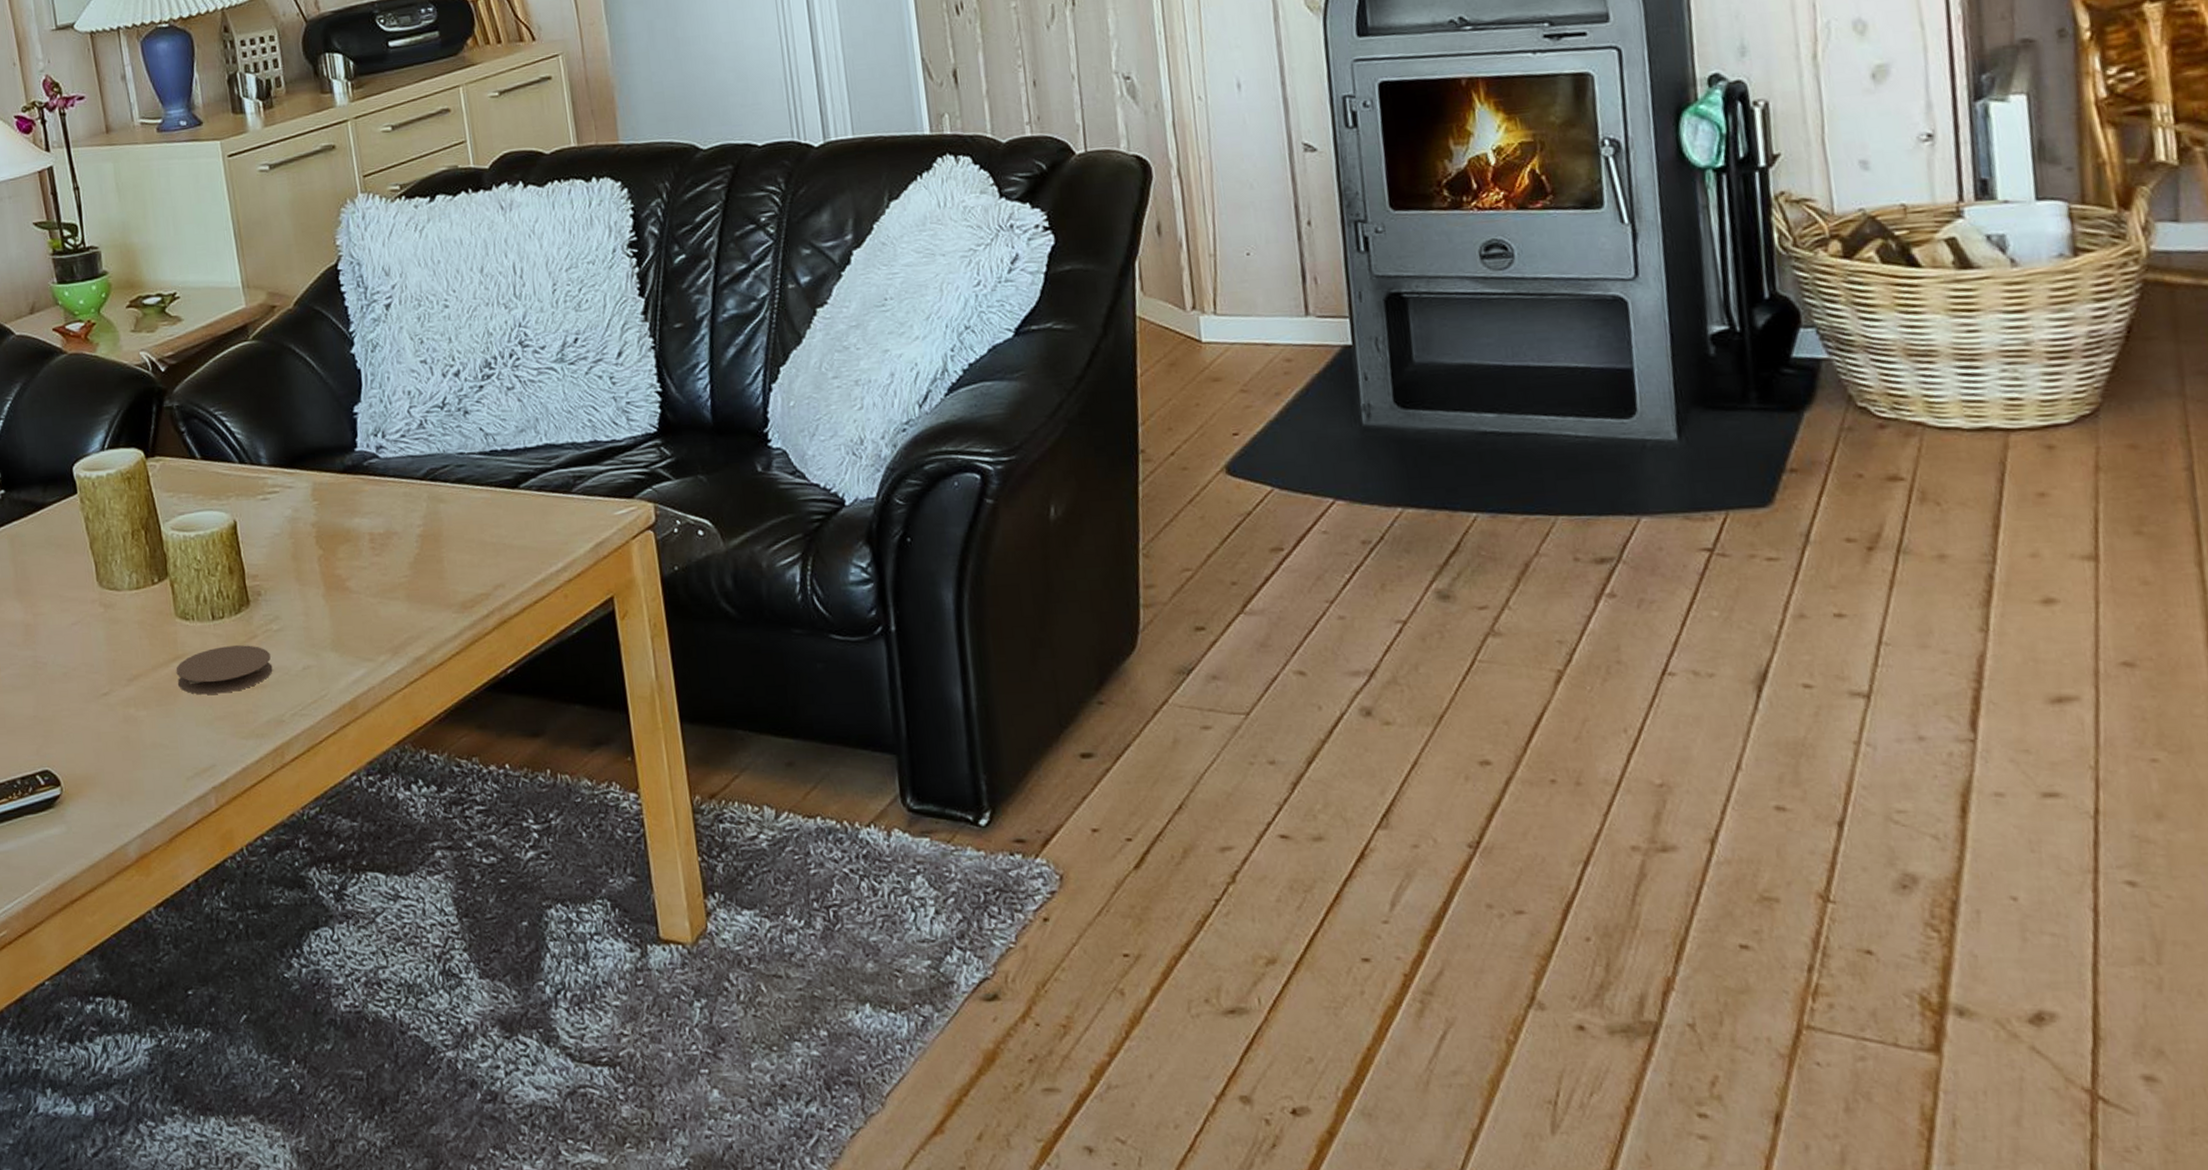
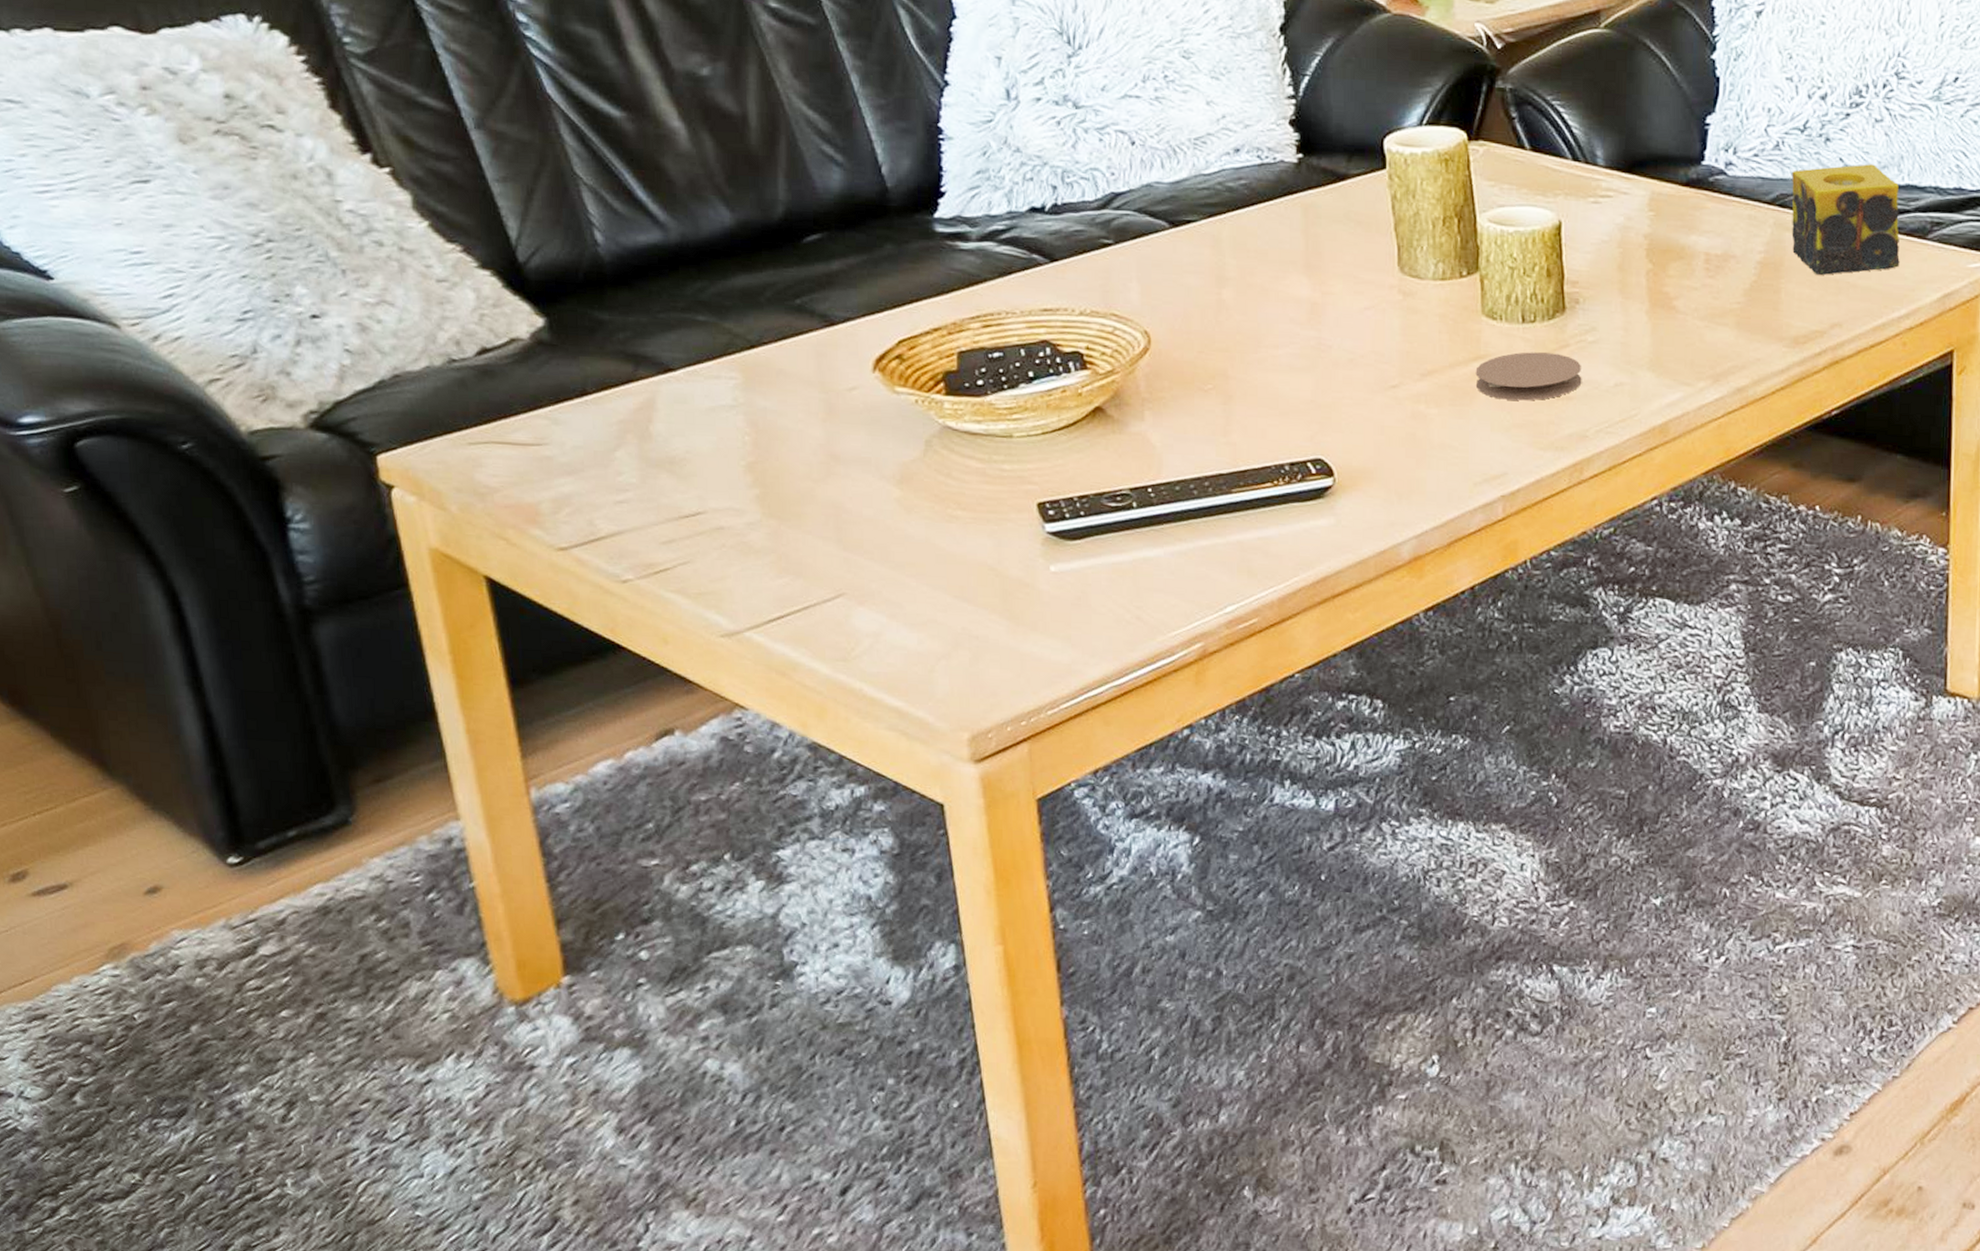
candle: none [438,429,550,540] -> present [1791,164,1900,275]

